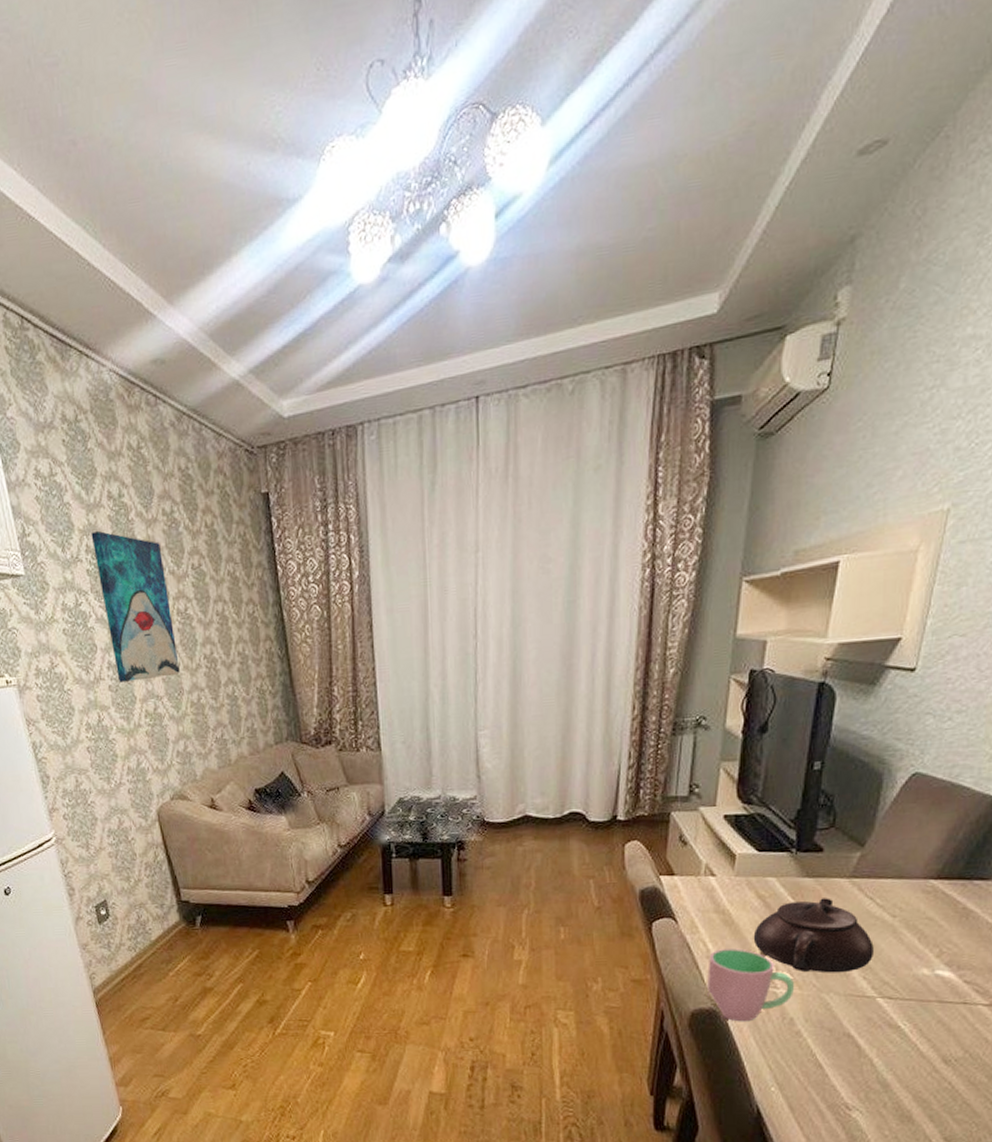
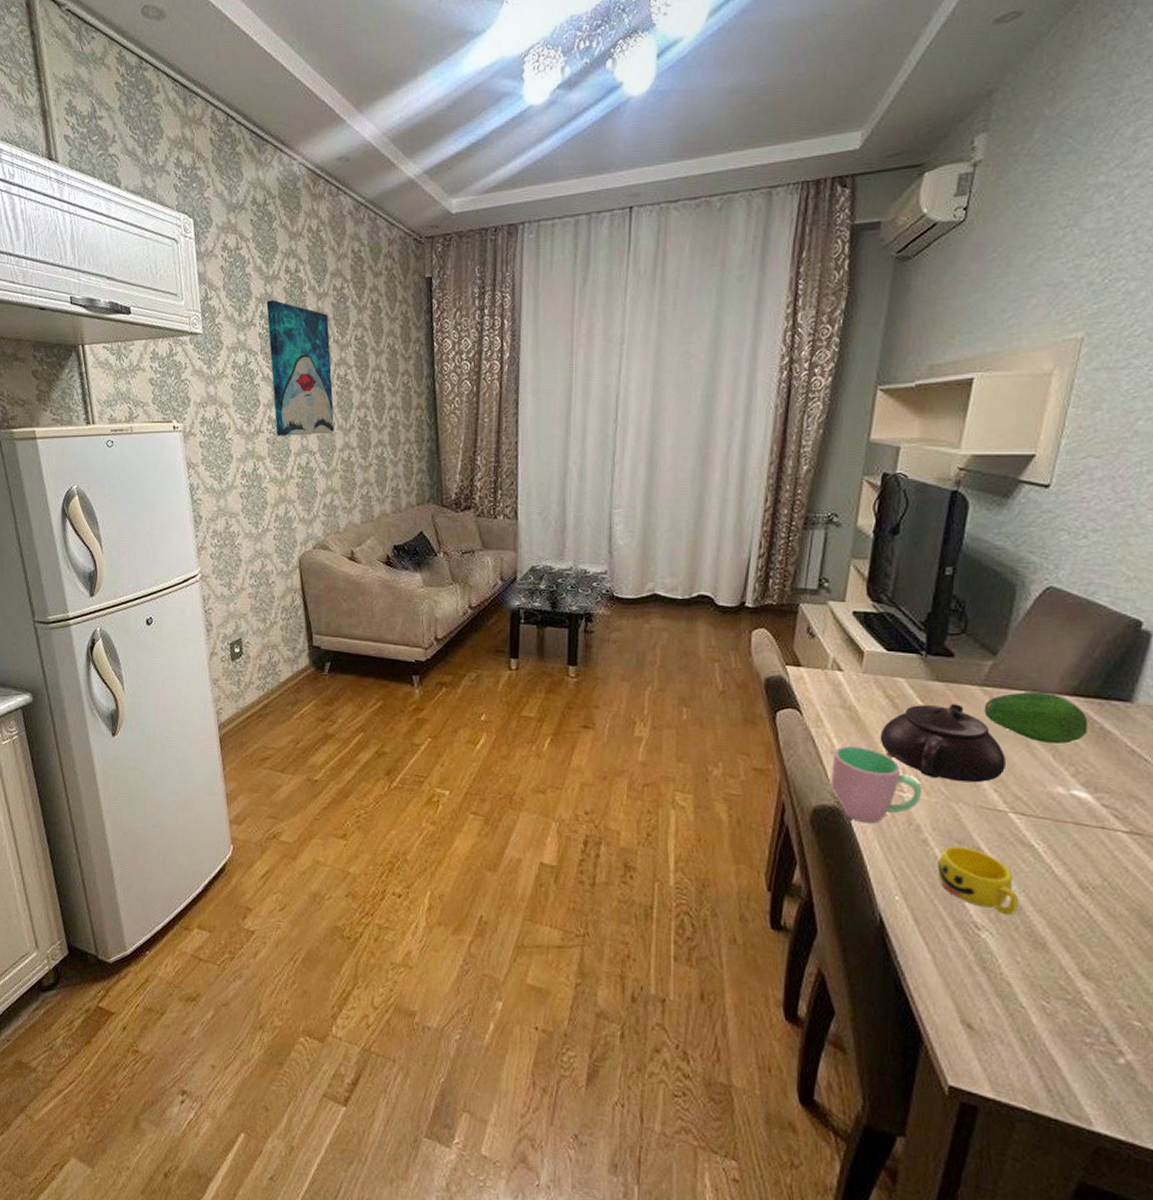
cup: none [811,1034,886,1094] -> present [938,846,1018,916]
fruit: none [853,878,952,927] -> present [984,691,1088,744]

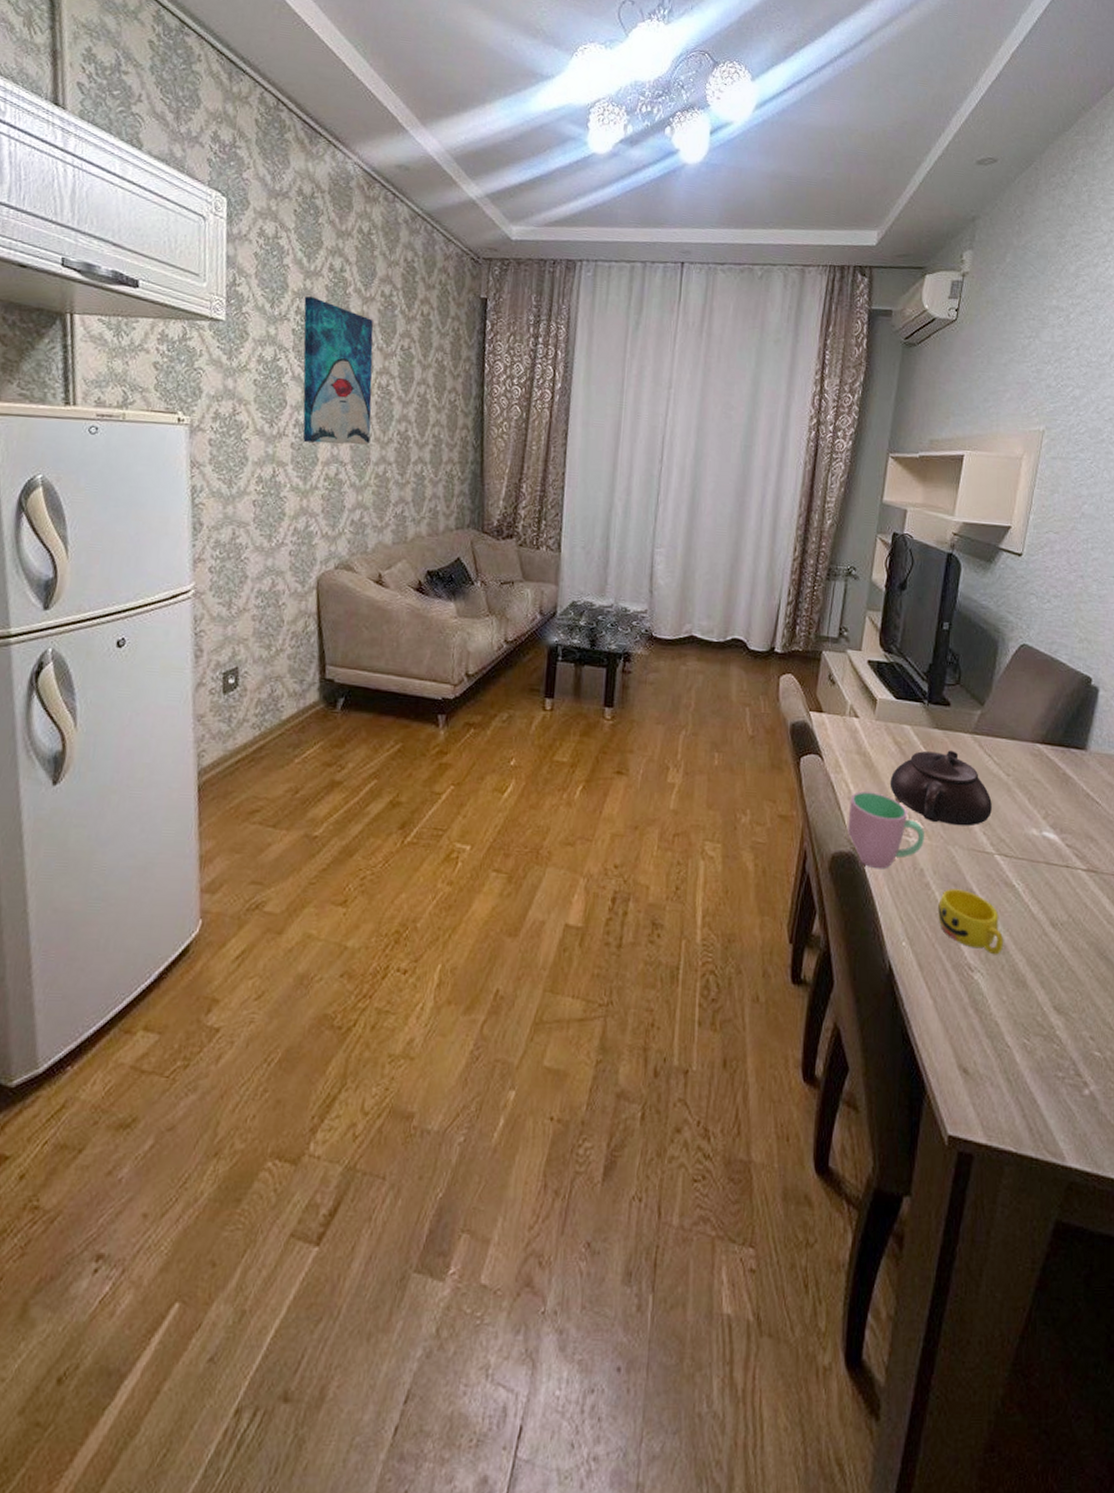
fruit: present [984,691,1088,744] -> none [974,739,1054,788]

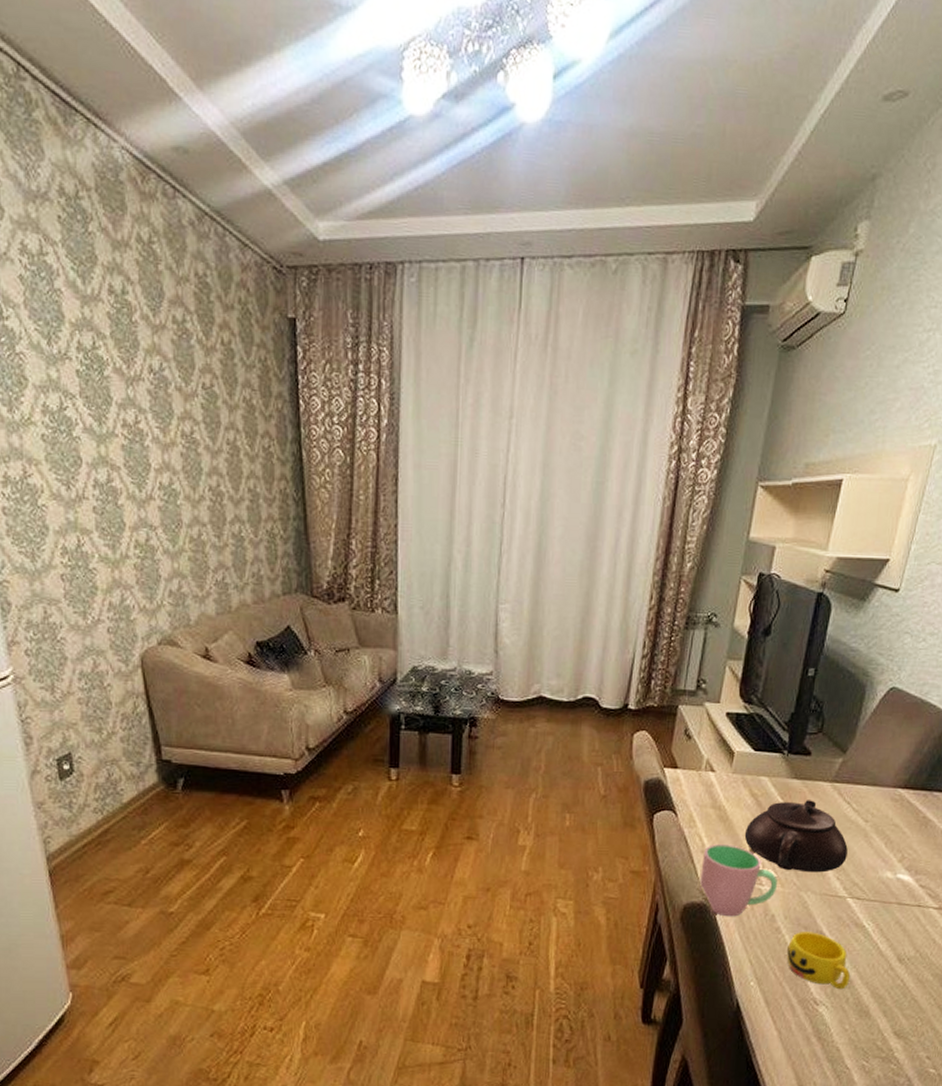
wall art: present [303,296,374,445] -> none [85,328,179,506]

